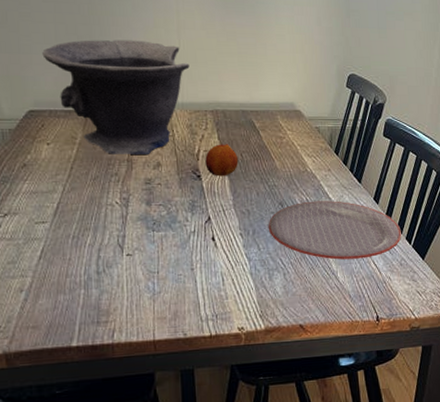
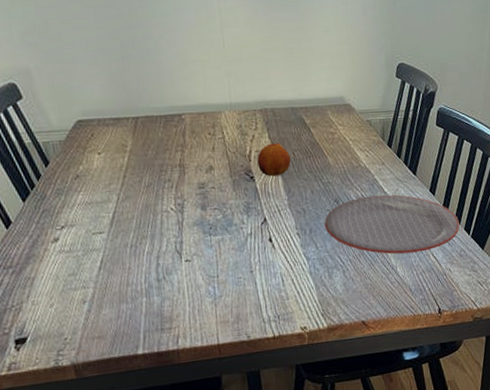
decorative bowl: present [42,39,190,154] -> none [86,41,235,160]

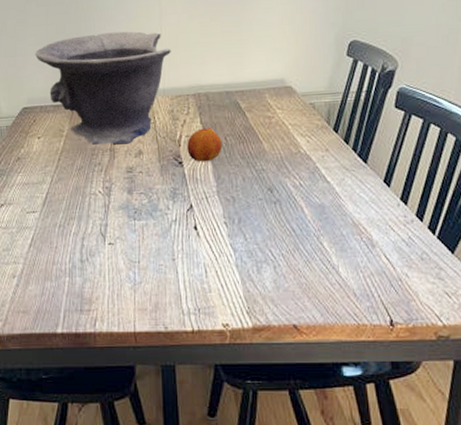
decorative bowl: none [86,41,235,160] -> present [35,31,171,145]
plate: present [324,194,460,254] -> none [255,184,422,252]

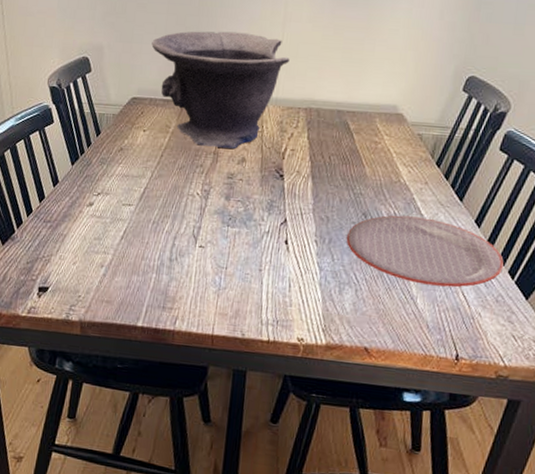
fruit: present [187,128,223,162] -> none [290,144,326,179]
plate: none [255,184,422,252] -> present [346,215,504,287]

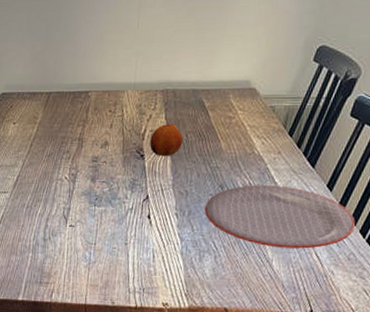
decorative bowl: present [151,31,290,149] -> none [16,22,146,133]
fruit: none [290,144,326,179] -> present [150,124,183,157]

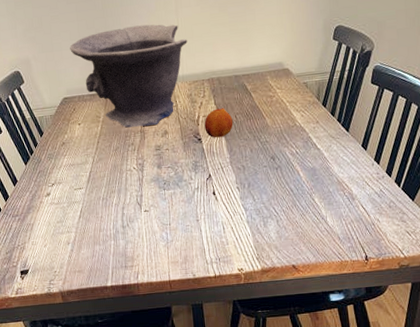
decorative bowl: none [16,22,146,133] -> present [70,24,187,127]
plate: present [204,185,355,249] -> none [261,150,390,205]

